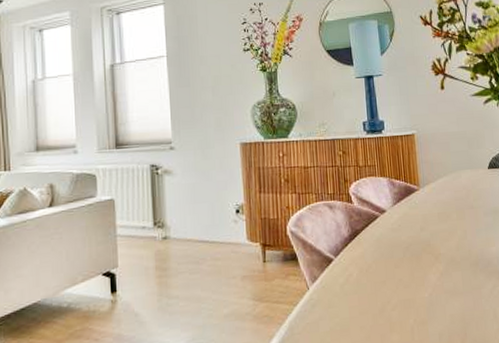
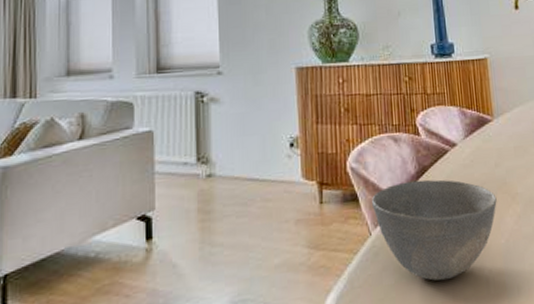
bowl: none [309,241,422,329] -> present [372,179,497,281]

